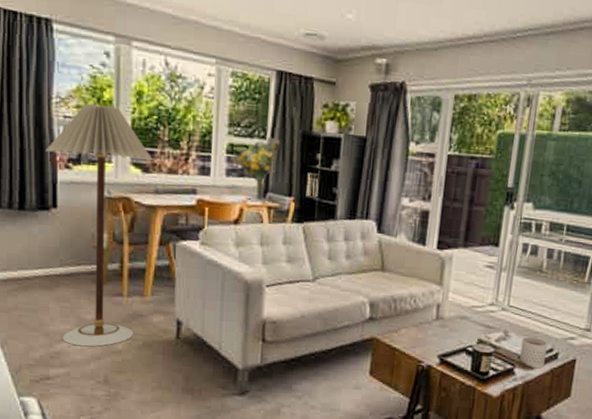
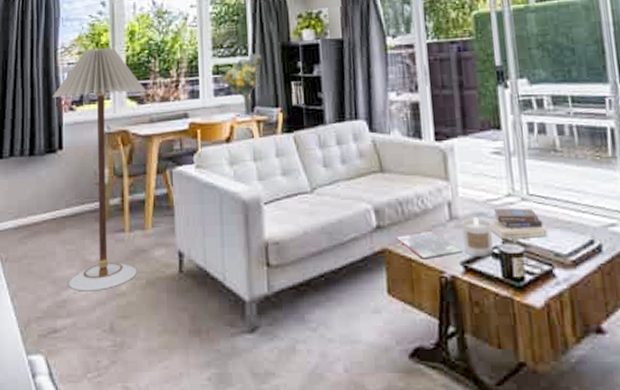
magazine: none [385,327,442,350] -> present [396,232,463,259]
candle: none [443,320,472,354] -> present [461,217,494,258]
books: none [469,314,518,342] -> present [488,208,549,240]
mug: present [518,336,548,369] -> none [553,228,589,267]

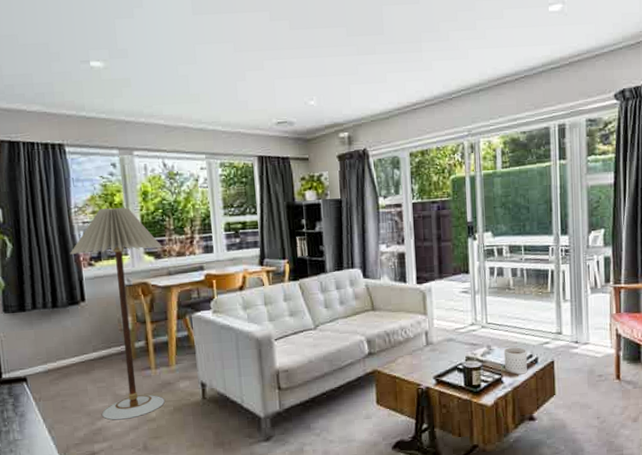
bouquet: present [215,52,263,117] -> none [228,210,270,268]
magazine: present [396,232,463,259] -> none [384,355,435,376]
candle: present [461,217,494,258] -> none [435,342,459,373]
books: present [488,208,549,240] -> none [456,334,500,358]
mug: none [553,228,589,267] -> present [503,347,528,375]

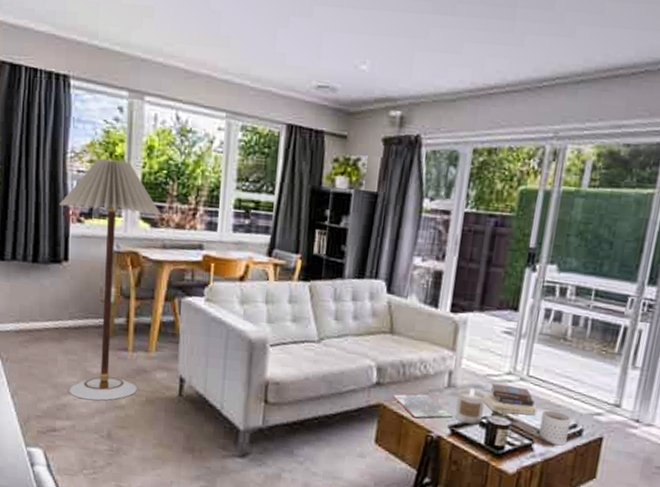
magazine: none [384,355,435,376] -> present [392,394,453,419]
candle: none [435,342,459,373] -> present [455,388,486,425]
books: none [456,334,500,358] -> present [484,383,538,415]

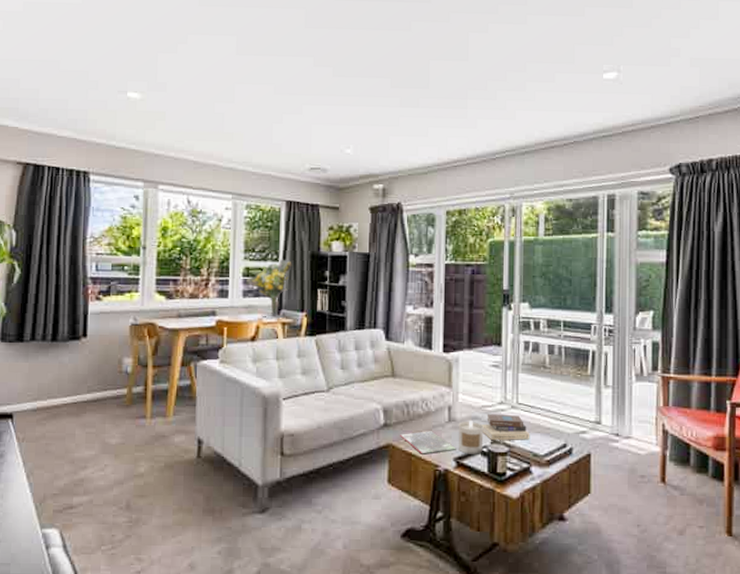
floor lamp: present [59,157,161,401] -> none [79,240,176,472]
bouquet: none [236,190,289,259] -> present [245,258,292,319]
mug: present [537,409,572,446] -> none [534,433,561,466]

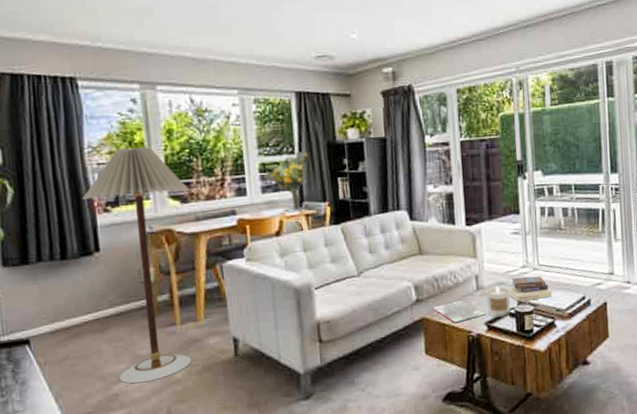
floor lamp: none [79,240,176,472] -> present [82,147,193,384]

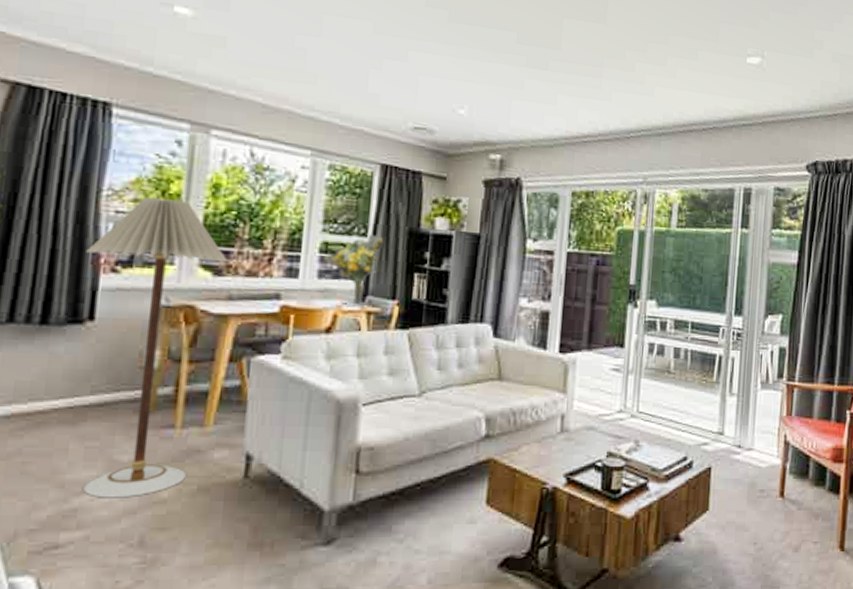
magazine: present [432,300,486,323] -> none [503,443,568,470]
candle: present [486,286,511,318] -> none [569,431,600,471]
books: present [507,276,553,302] -> none [597,423,650,454]

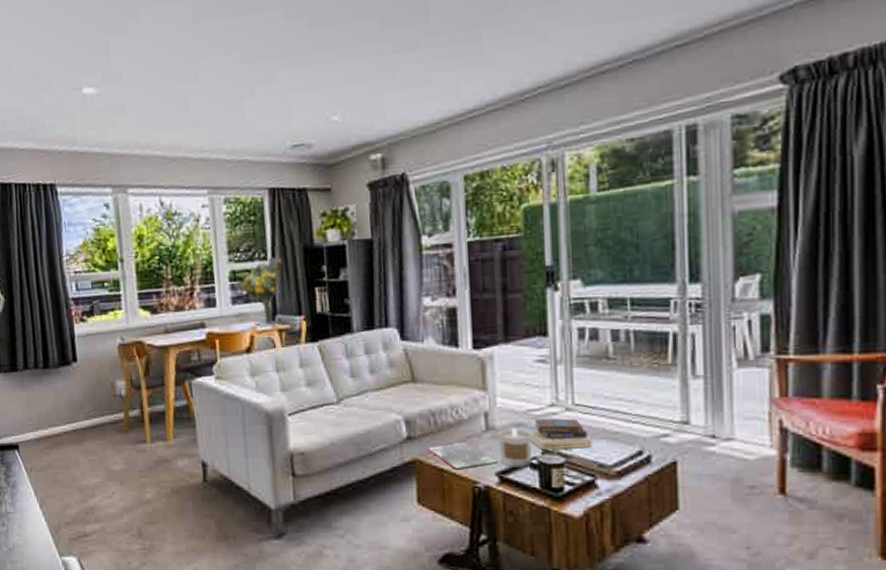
floor lamp: present [83,196,228,498] -> none [61,254,162,499]
magazine: none [503,443,568,470] -> present [427,442,498,470]
candle: none [569,431,600,471] -> present [498,428,532,469]
books: none [597,423,650,454] -> present [528,418,593,451]

